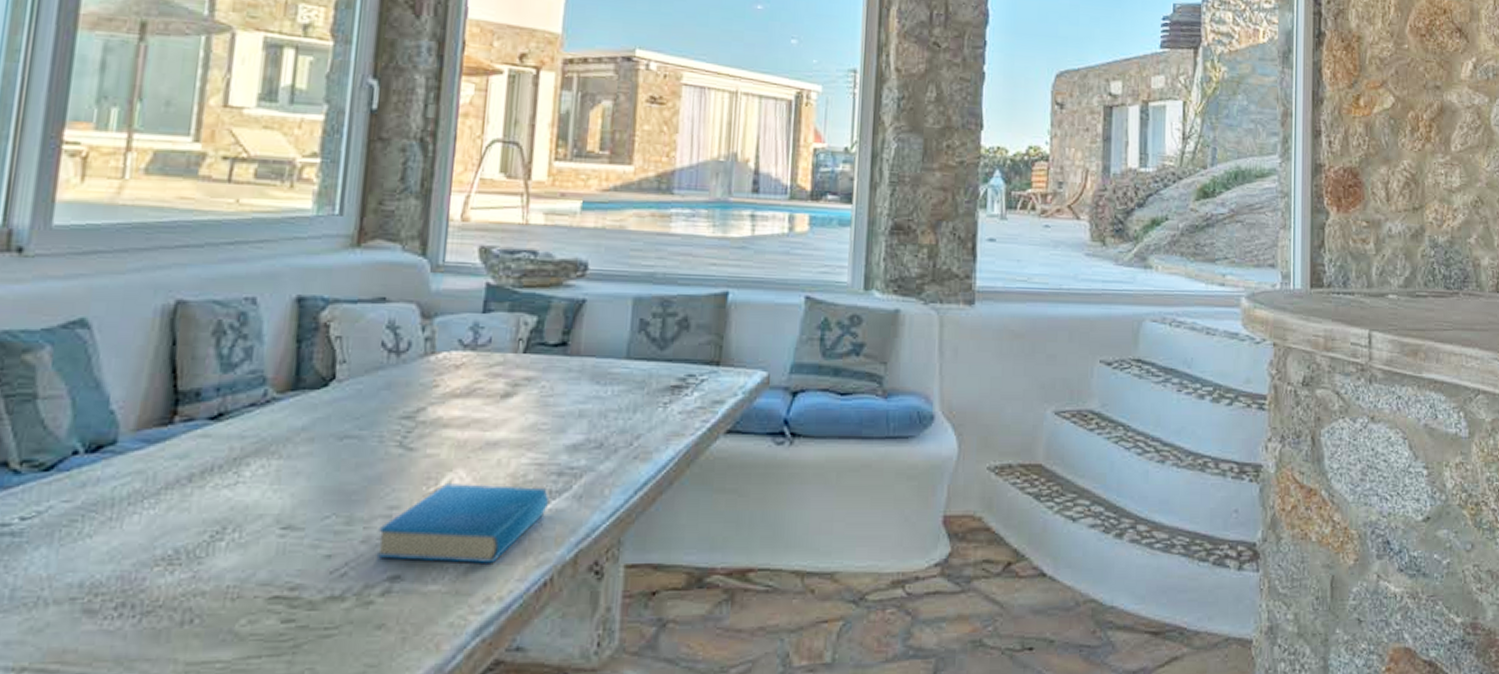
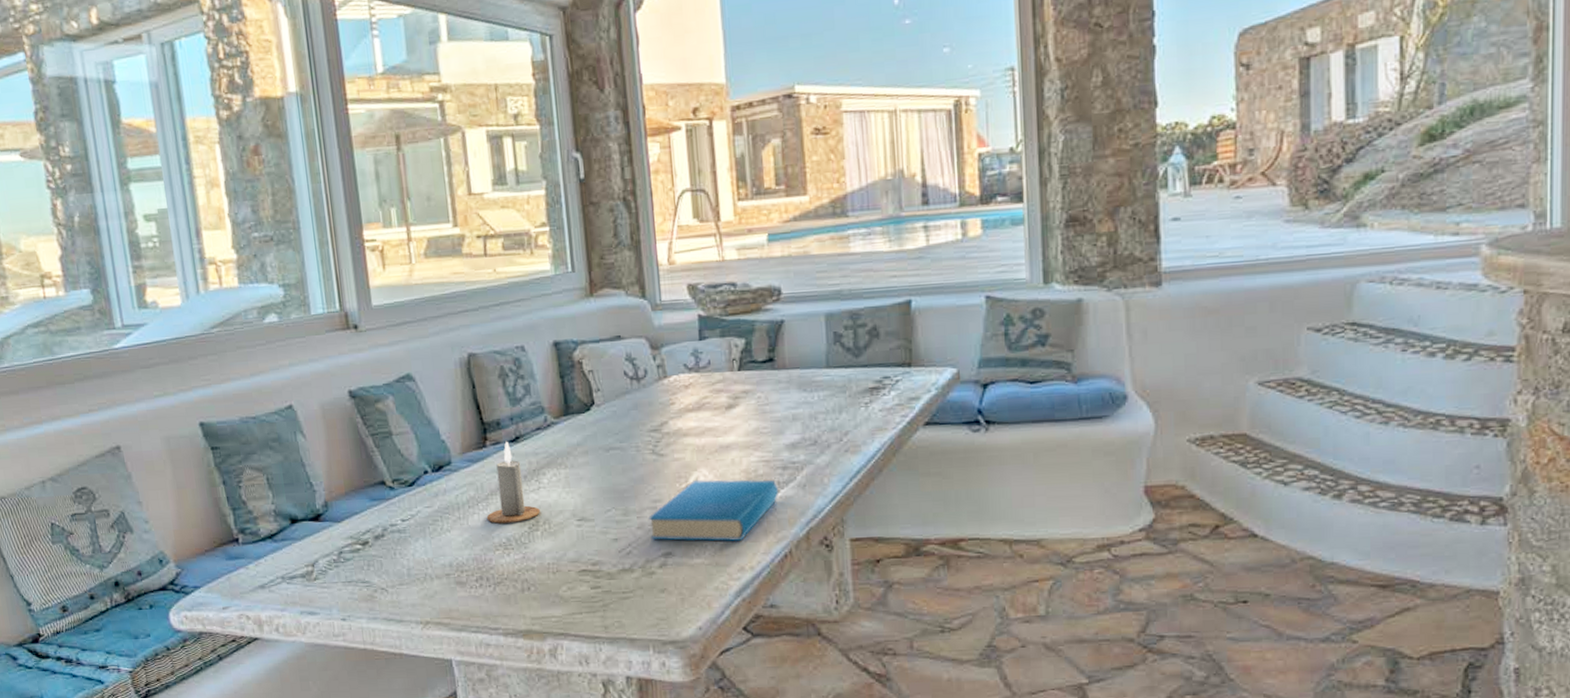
candle: none [150,417,232,528] -> present [486,441,540,524]

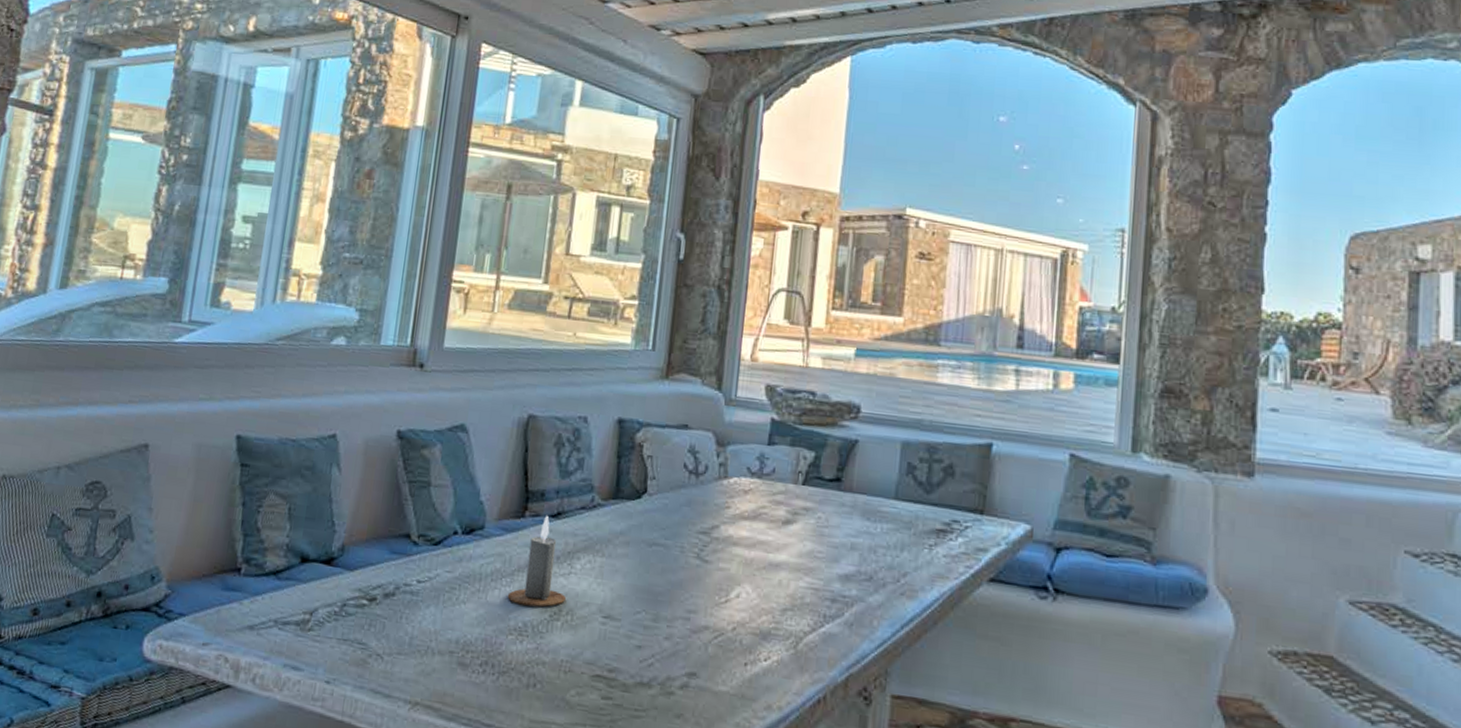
book: present [649,479,778,542] -> none [677,595,823,675]

